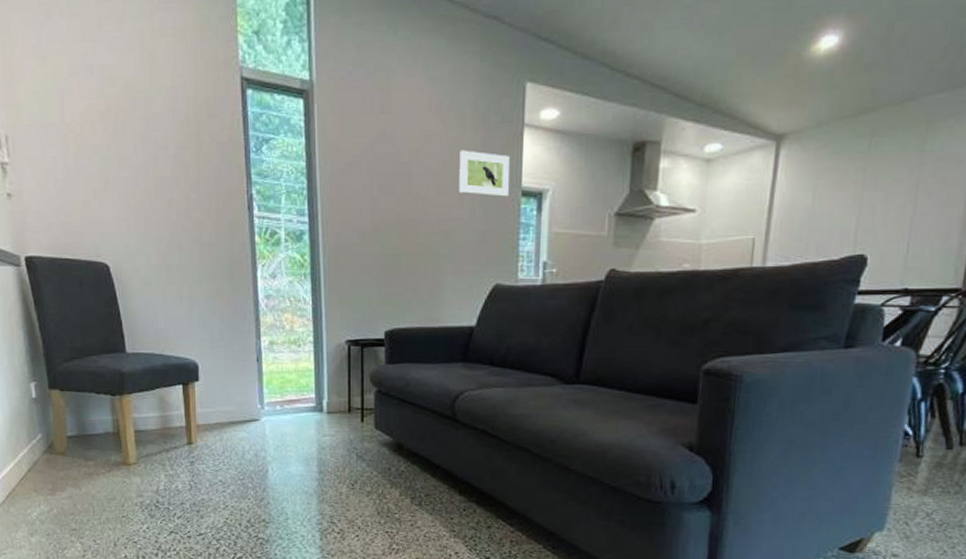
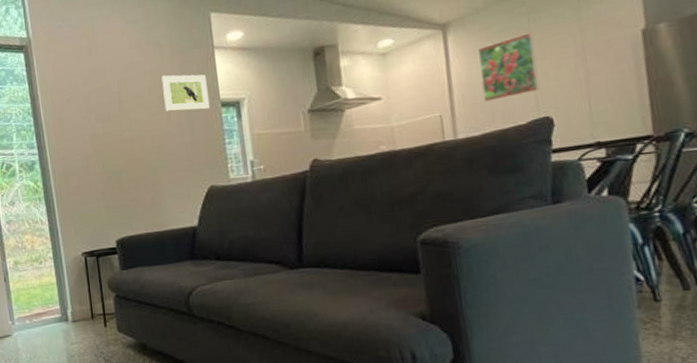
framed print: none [802,158,871,230] -> present [478,32,540,102]

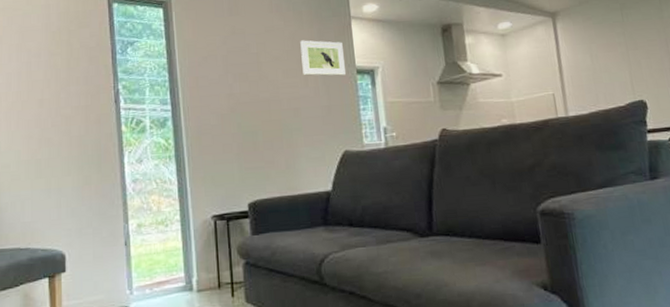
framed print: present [478,32,540,102] -> none [582,26,635,84]

